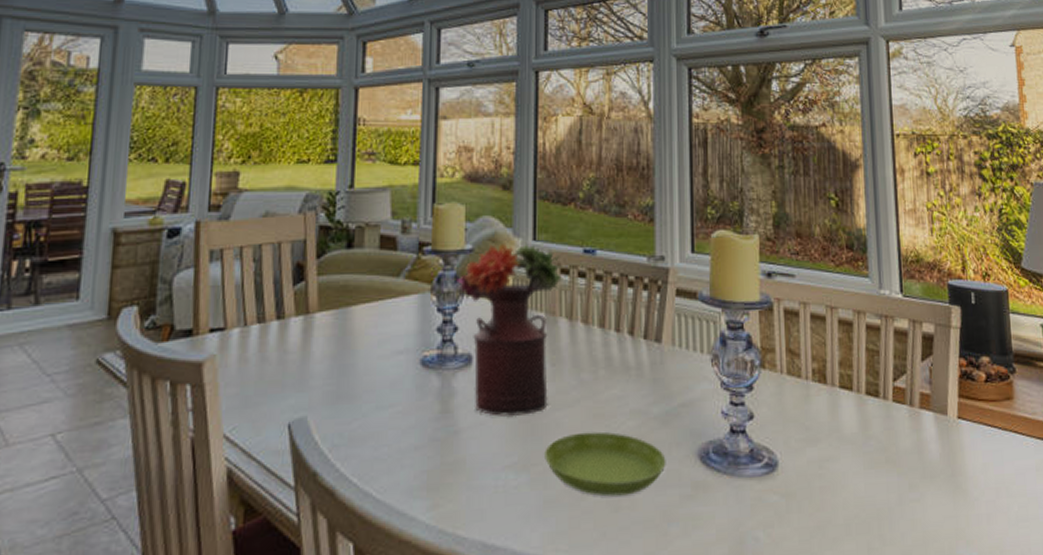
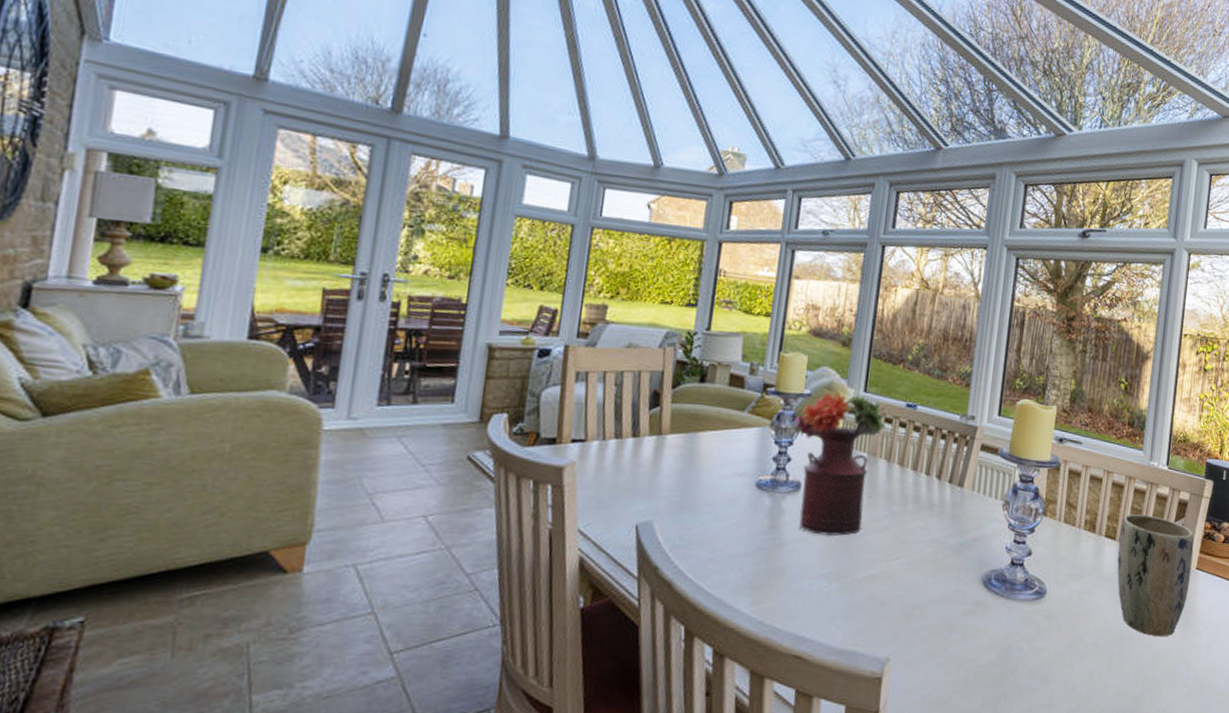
saucer: present [545,431,666,497] -> none [854,554,955,607]
plant pot: none [857,356,953,509] -> present [1117,514,1194,636]

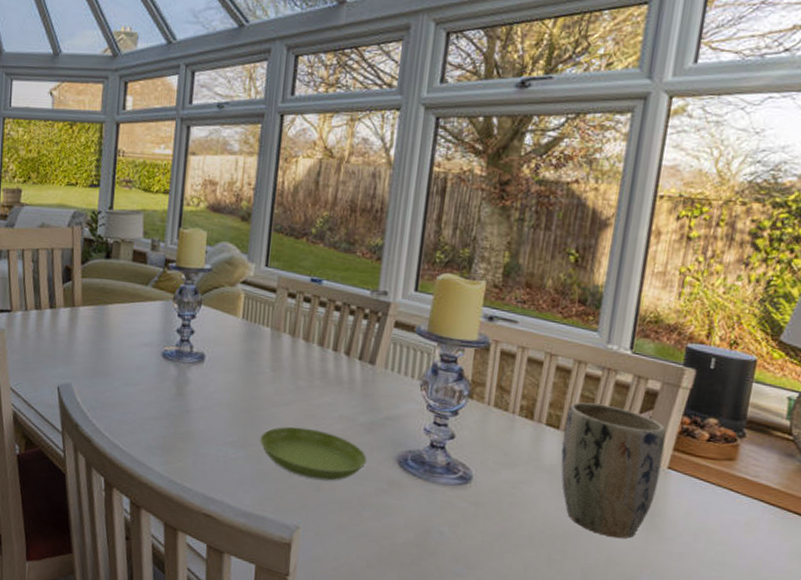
flower arrangement: present [794,391,887,537] -> none [195,266,290,407]
saucer: none [854,554,955,607] -> present [260,427,367,481]

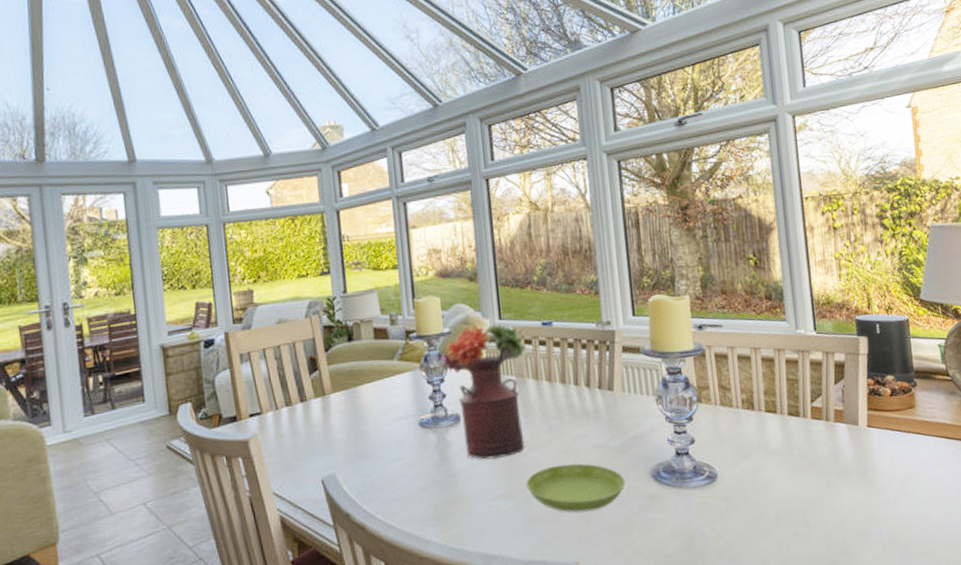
flower arrangement: none [195,266,290,407] -> present [440,321,528,460]
plant pot: present [561,402,666,538] -> none [779,382,864,500]

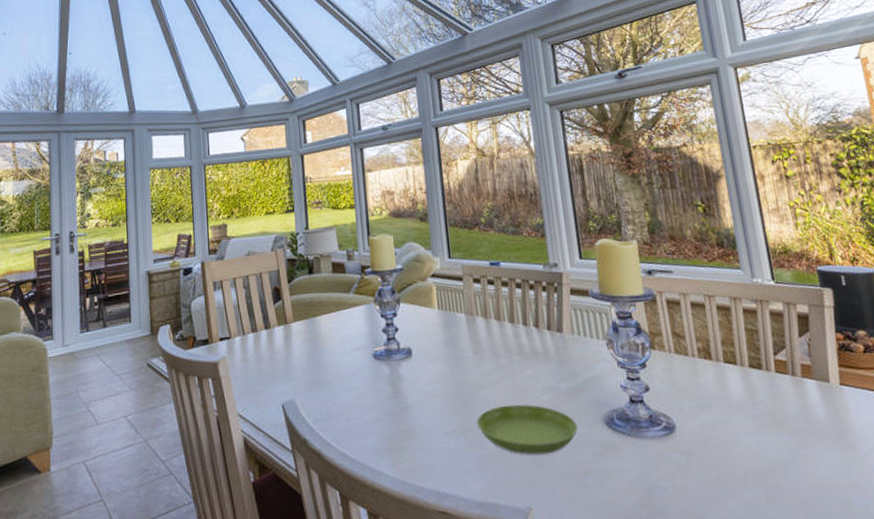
flower arrangement: present [440,321,528,460] -> none [393,260,476,395]

